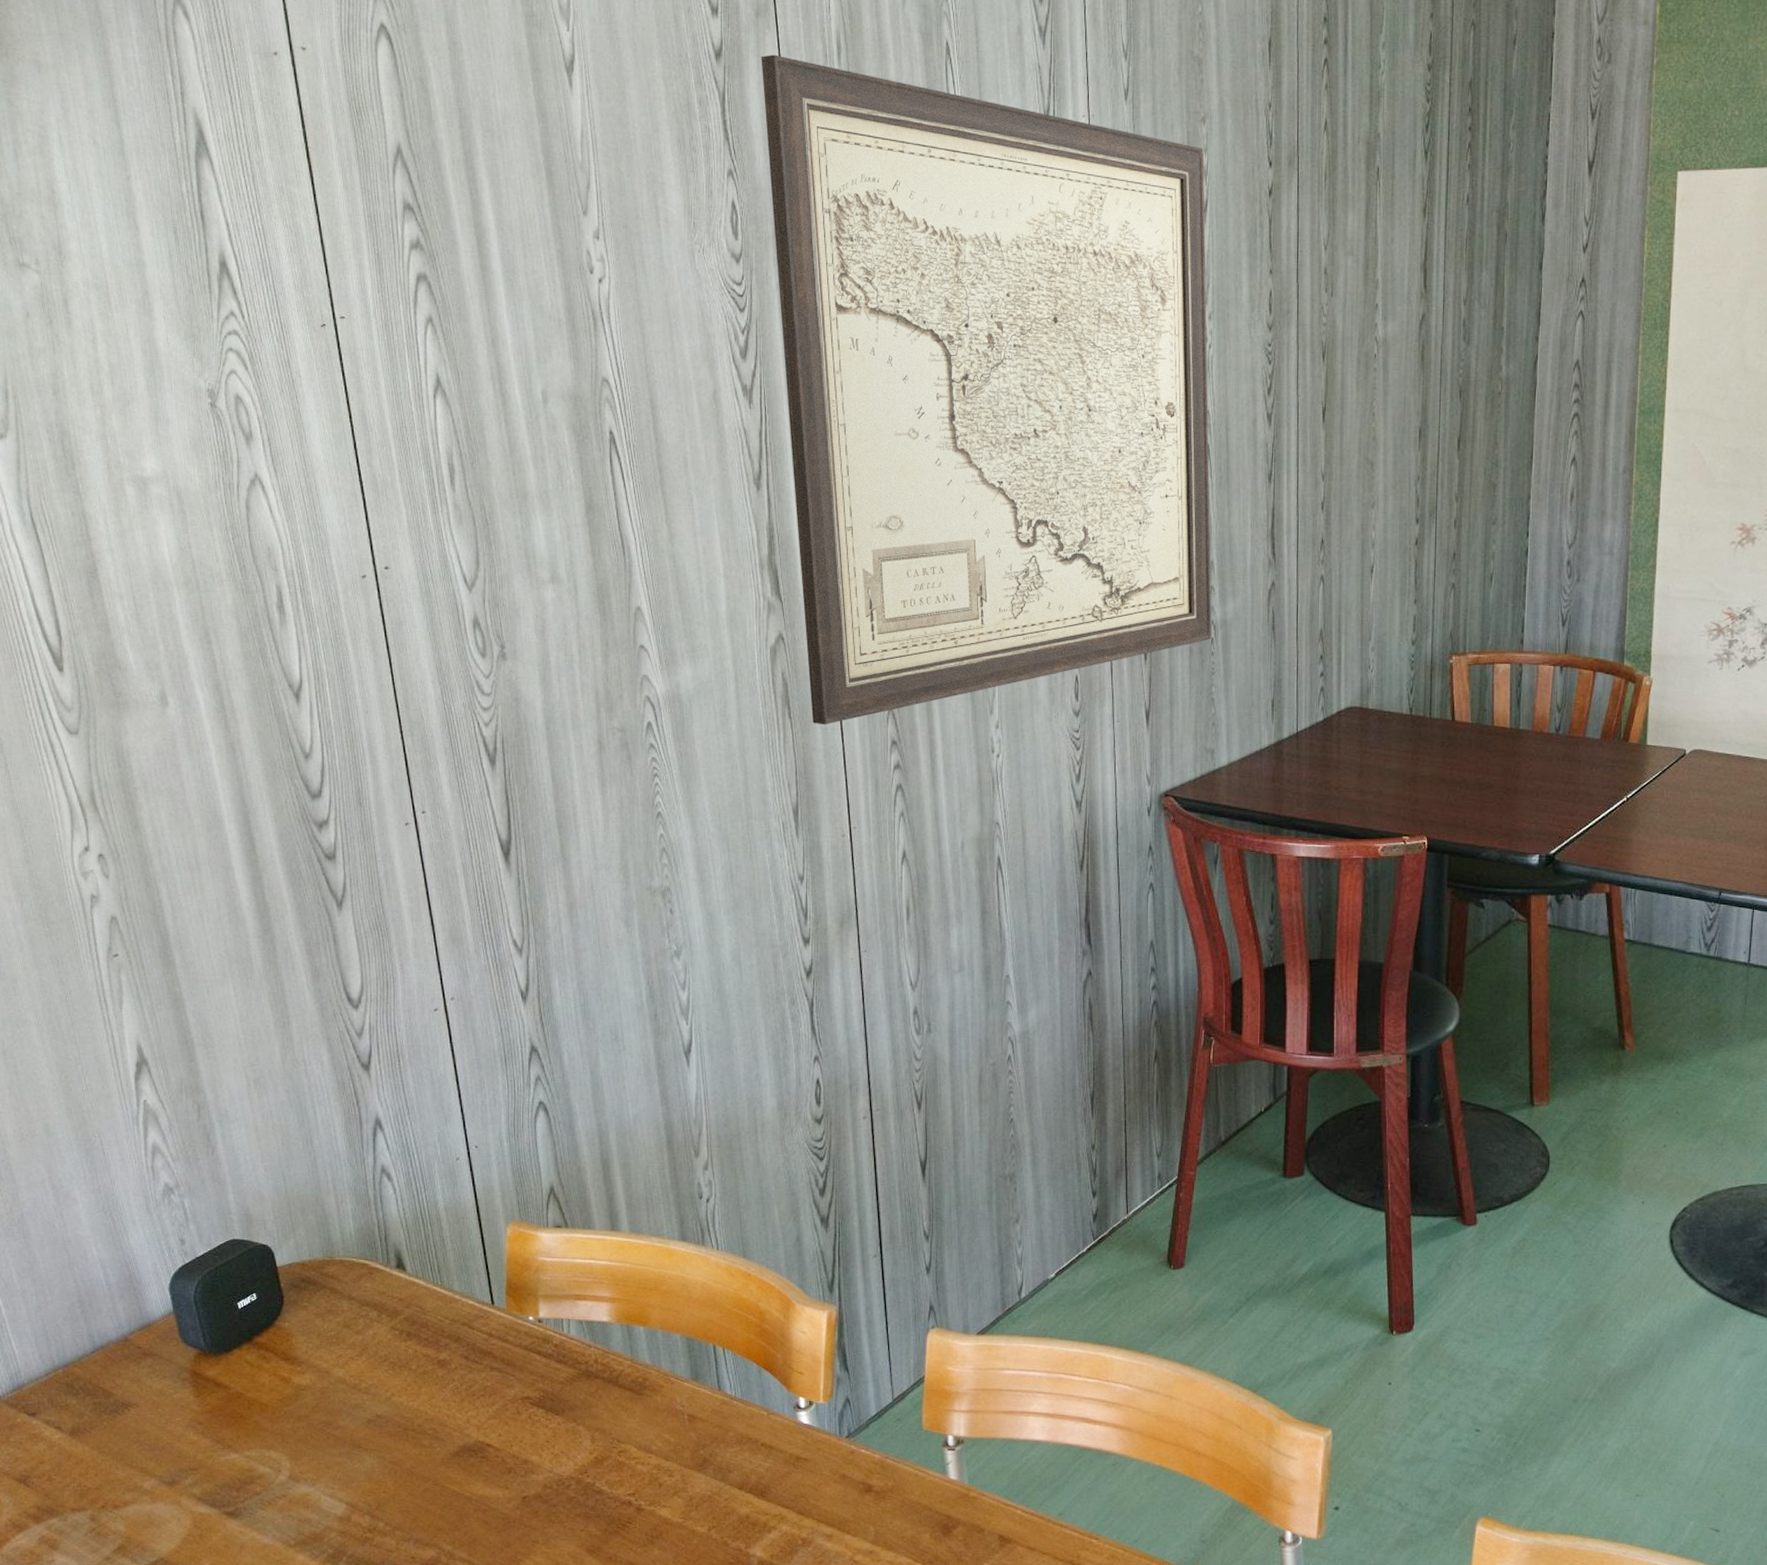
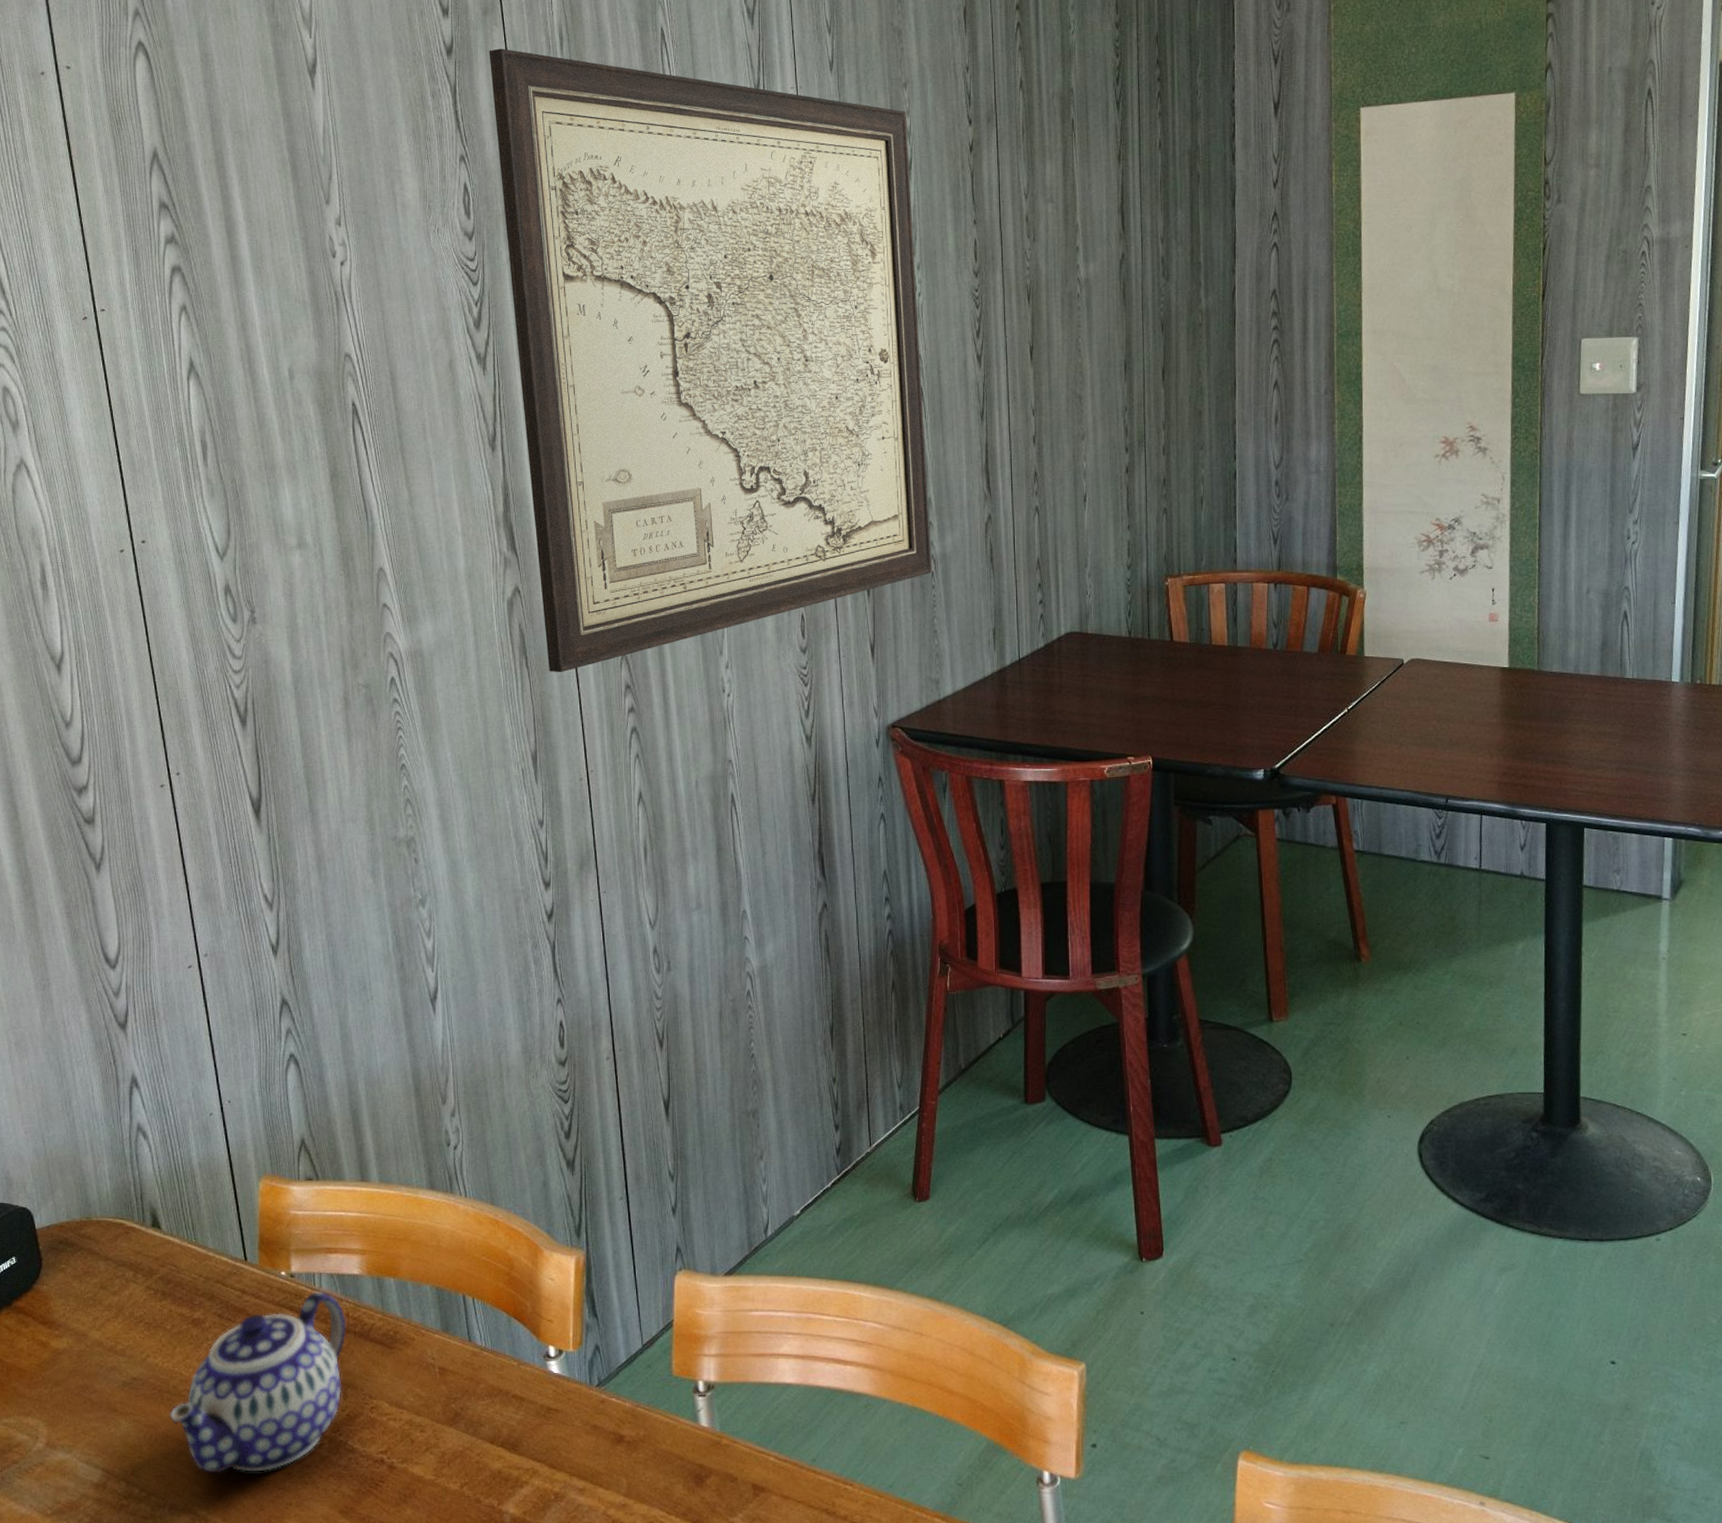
teapot: none [413,1337,595,1510] -> present [168,1291,346,1473]

